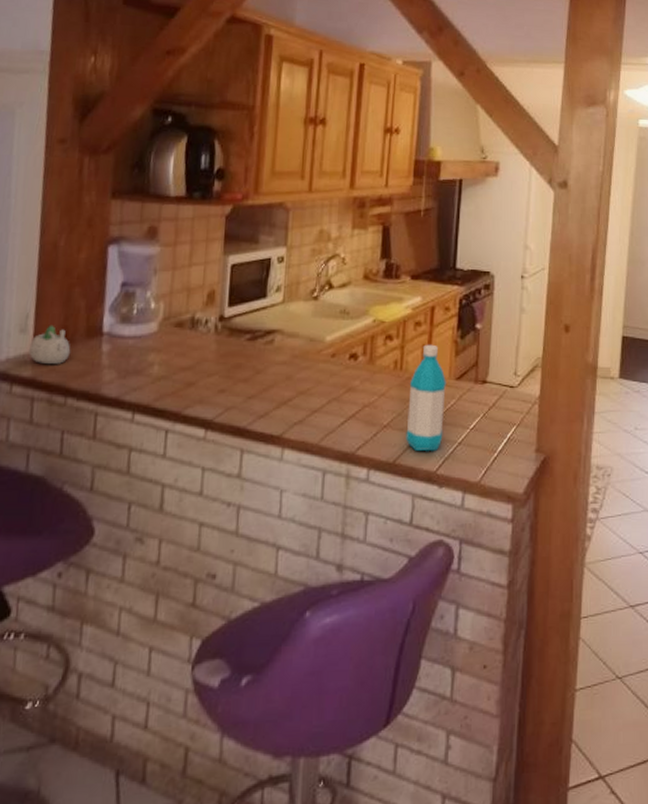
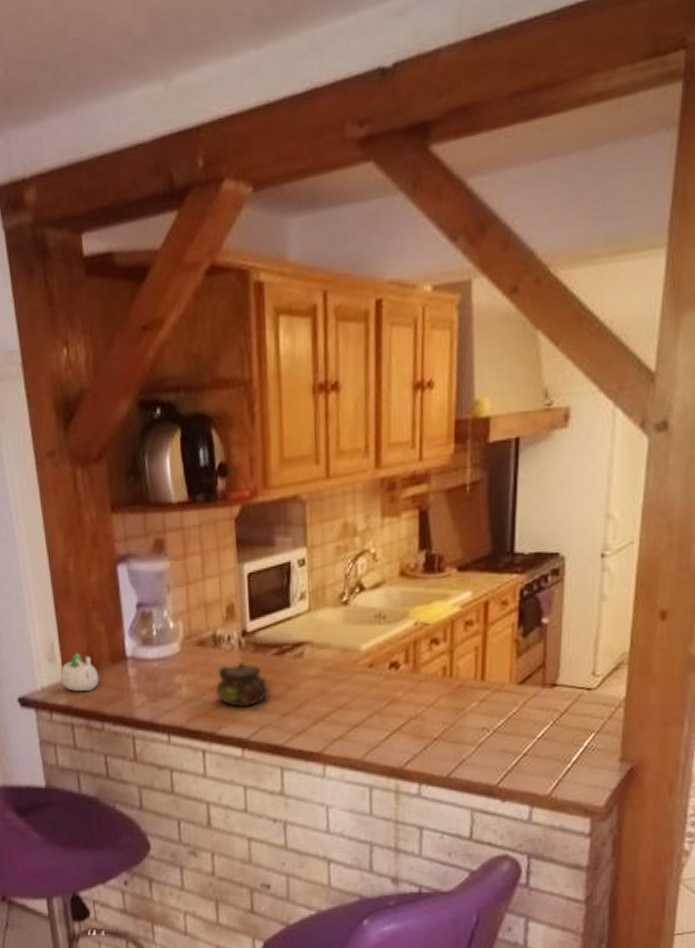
teapot: none [187,344,240,389] -> present [216,661,271,708]
water bottle: present [406,344,446,451] -> none [460,646,506,764]

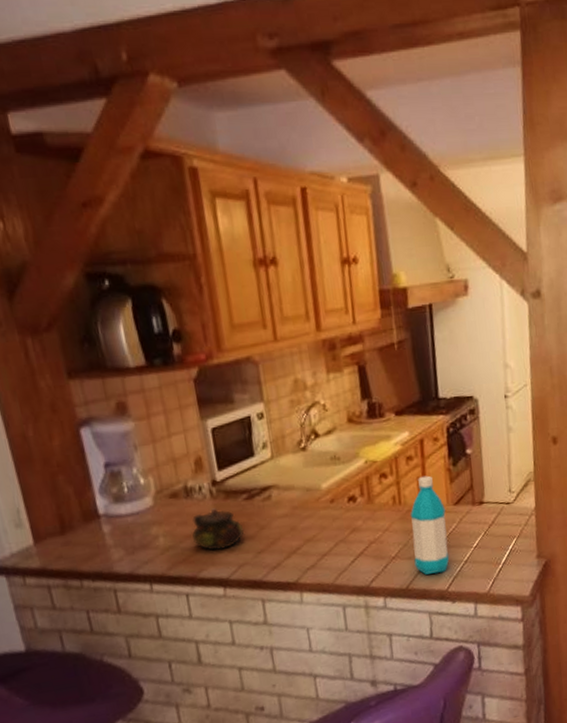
succulent planter: present [60,652,100,691] -> none [29,515,73,554]
water bottle: none [460,646,506,764] -> present [410,475,450,575]

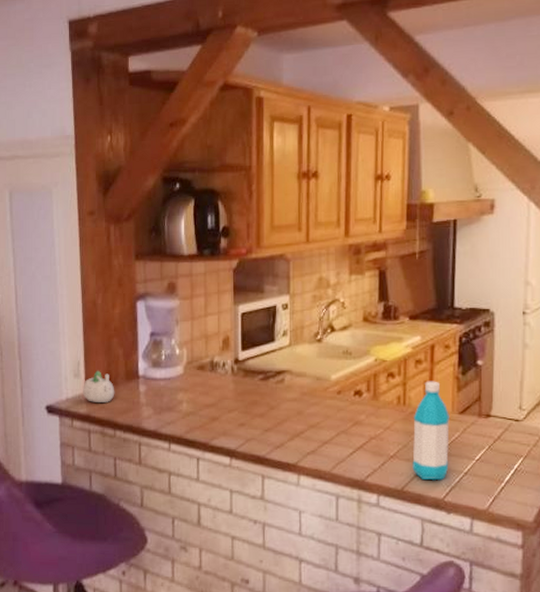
succulent planter: none [29,515,73,554] -> present [83,370,115,402]
teapot: present [192,508,245,551] -> none [211,384,256,423]

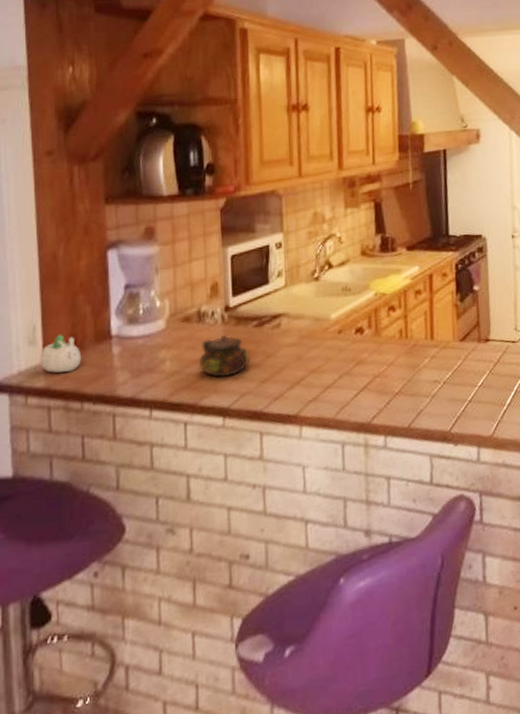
teapot: none [211,384,256,423] -> present [199,334,251,378]
water bottle: present [412,381,450,480] -> none [416,310,454,413]

